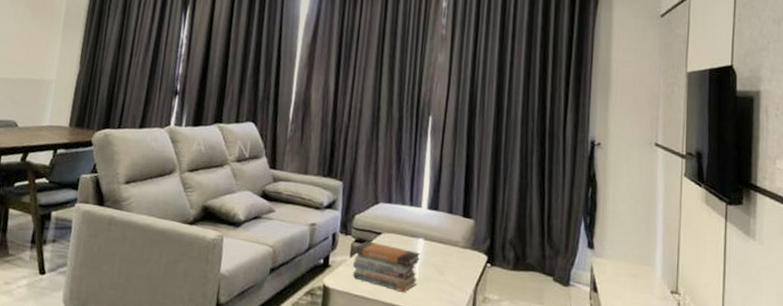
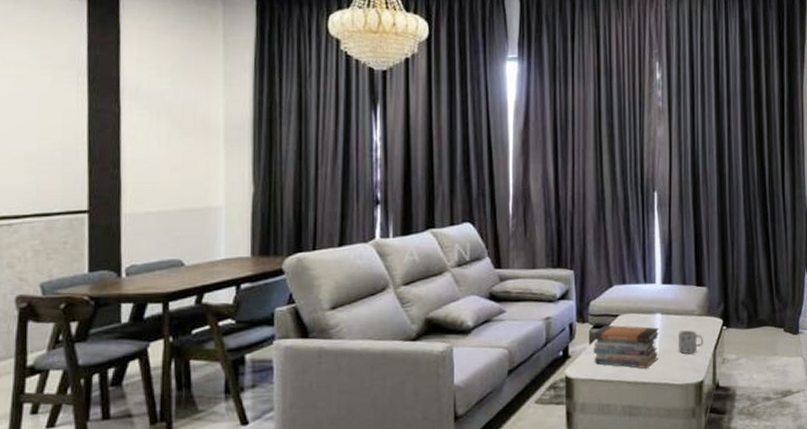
mug: none [439,260,465,286] -> present [679,330,703,354]

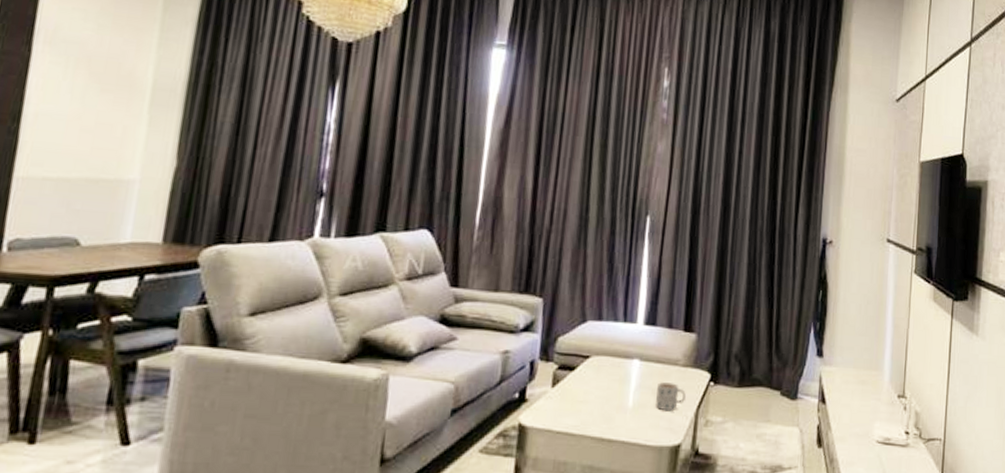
book stack: present [592,325,660,368] -> none [554,366,636,423]

